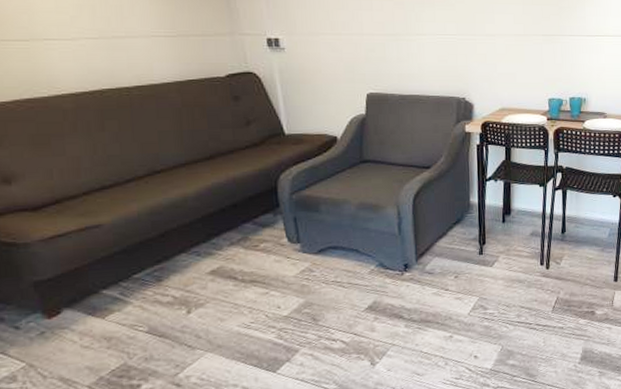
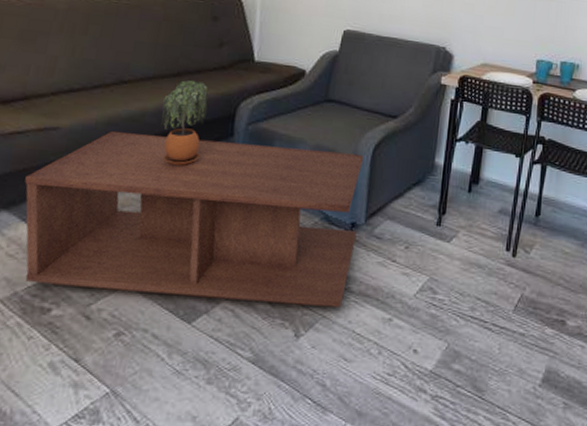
coffee table: none [80,205,411,366] -> present [24,132,364,308]
potted plant: none [202,160,251,242] -> present [160,79,208,166]

